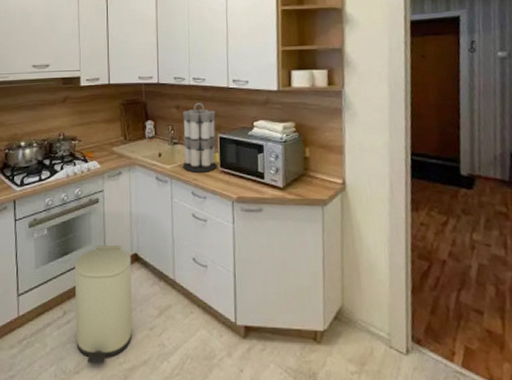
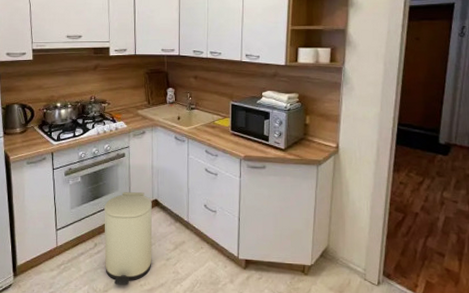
spice rack: present [183,103,217,174] -> none [198,74,229,135]

